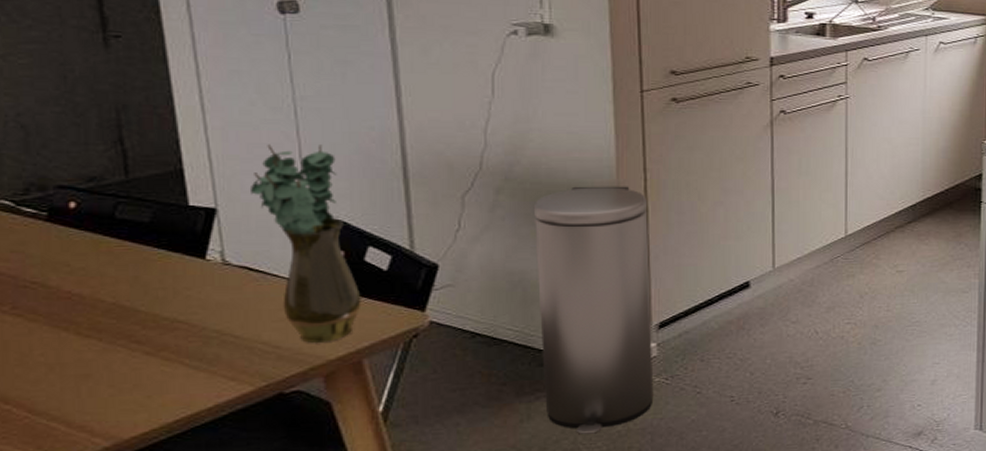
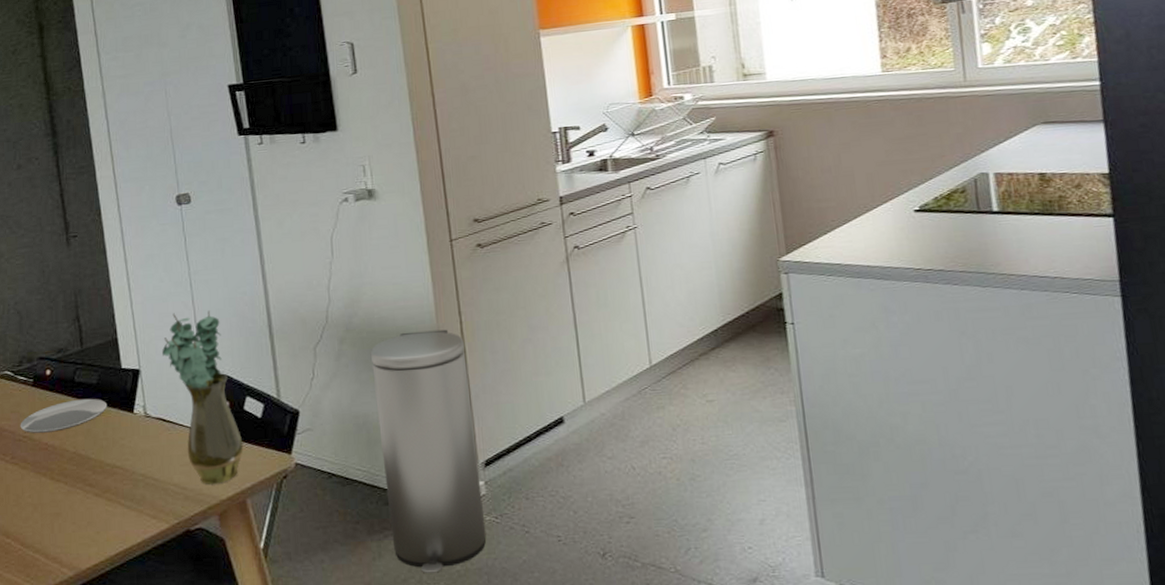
plate: none [26,239,166,280] -> present [20,398,108,434]

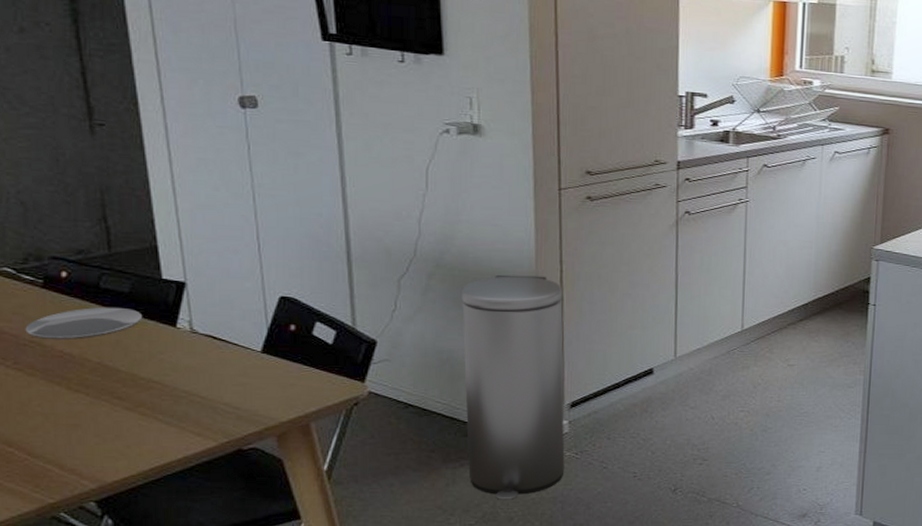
vase: present [161,310,244,484] -> none [214,226,310,406]

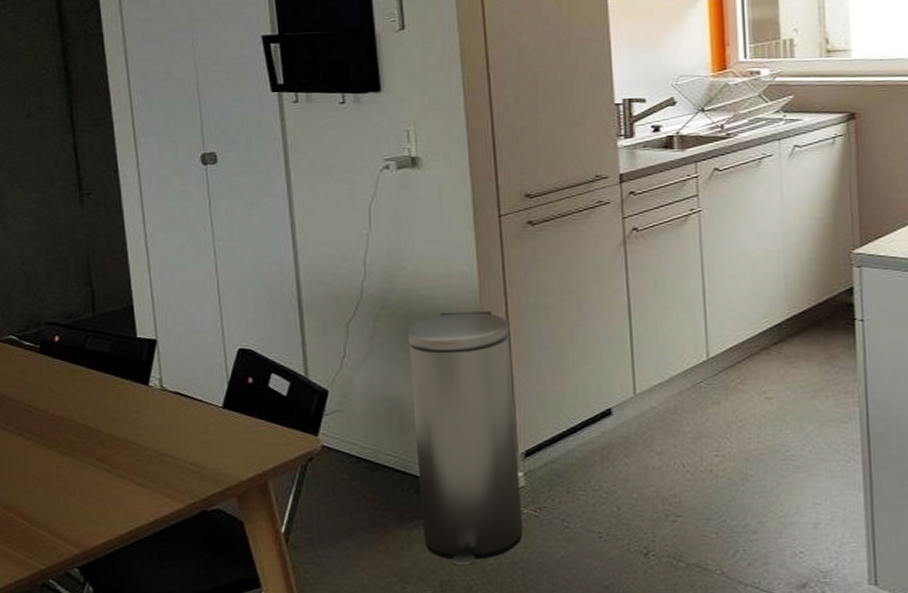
plate: present [25,307,143,340] -> none [25,368,121,404]

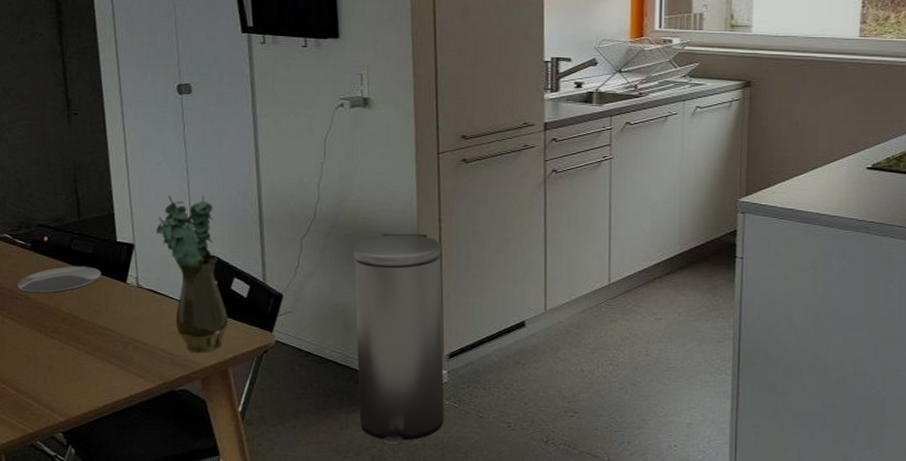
plate: none [25,368,121,404] -> present [17,266,102,294]
vase: none [180,280,267,464] -> present [155,195,228,353]

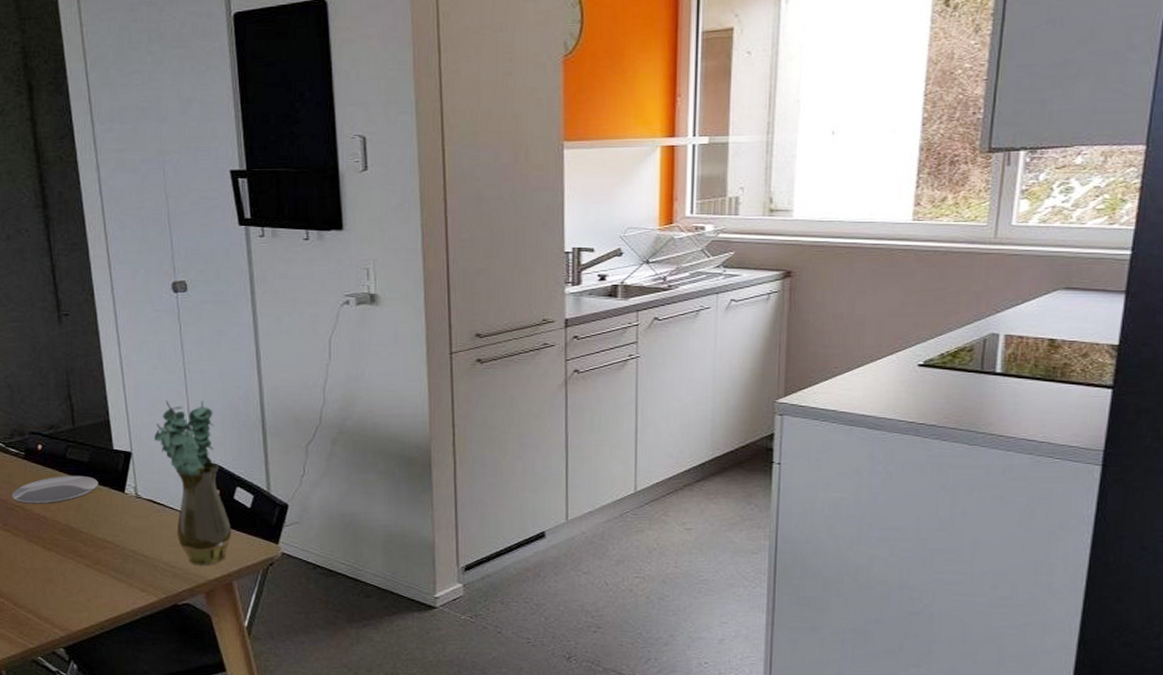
pedal bin: present [353,233,445,445] -> none [361,439,460,661]

